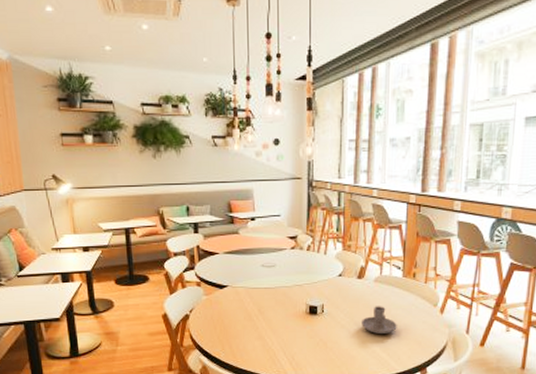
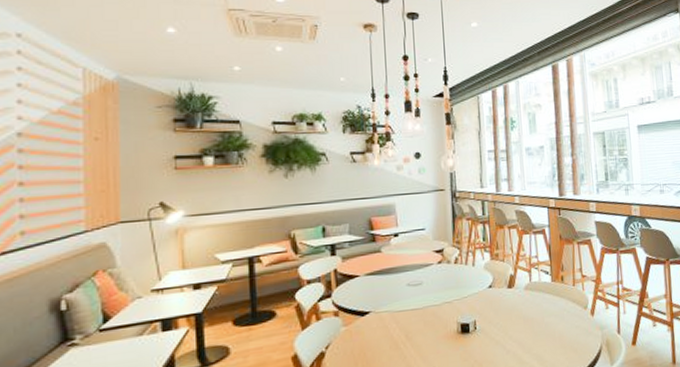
candle holder: present [362,306,397,335] -> none [516,314,552,346]

